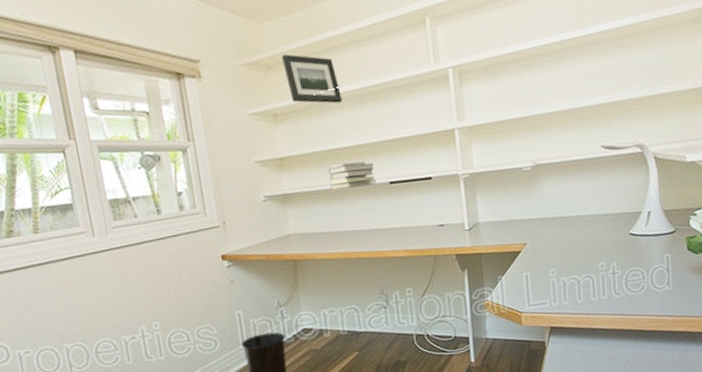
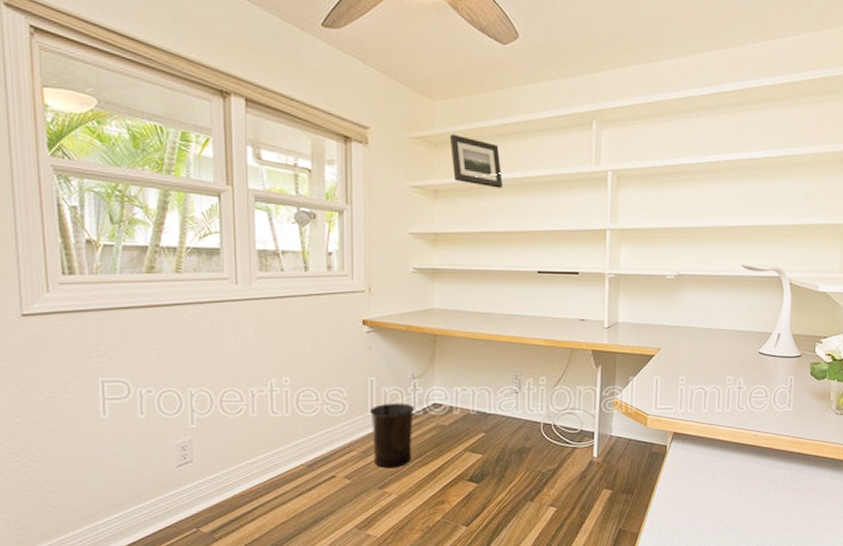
books: present [329,161,376,190] -> none [479,246,525,272]

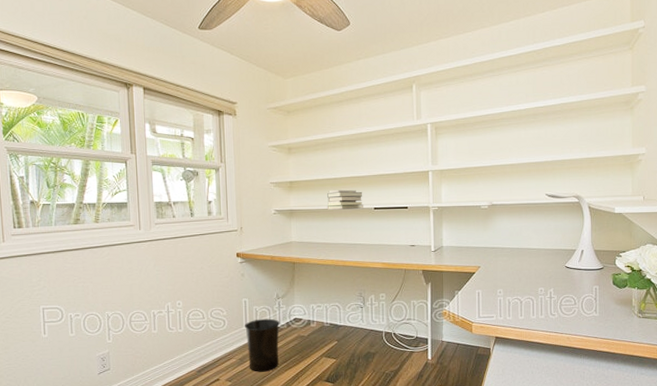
picture frame: present [449,134,503,188] -> none [299,103,343,143]
books: none [479,246,525,272] -> present [327,189,363,210]

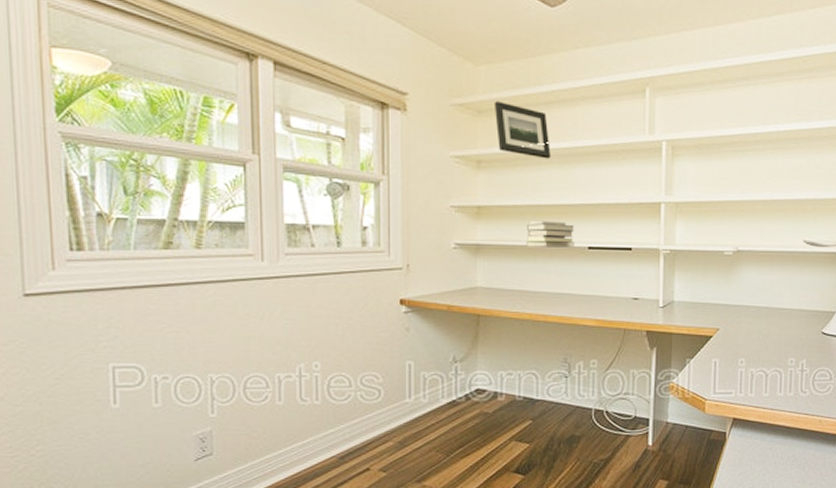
waste bin: present [244,318,280,372] -> none [406,388,457,460]
picture frame: none [299,103,343,143] -> present [493,101,551,159]

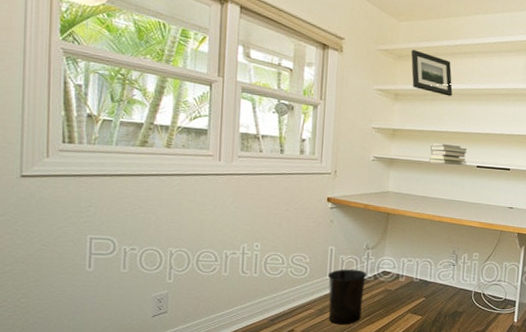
waste bin: none [406,388,457,460] -> present [327,269,367,325]

